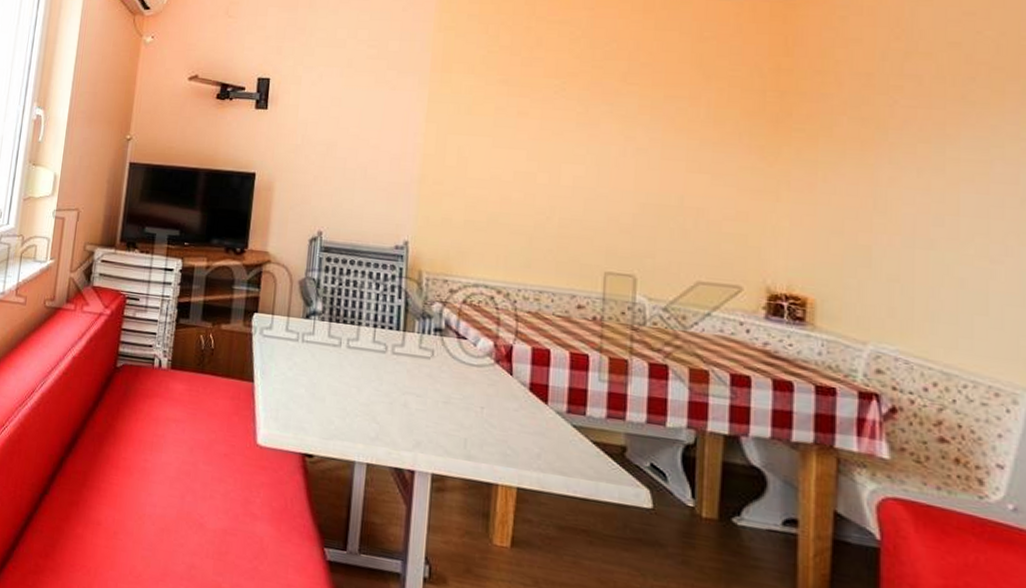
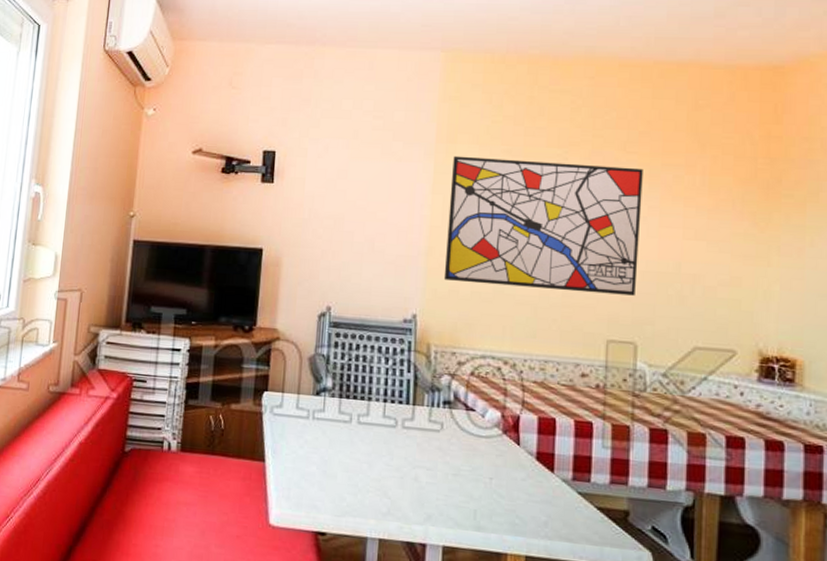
wall art: none [436,85,644,228] -> present [443,155,643,296]

